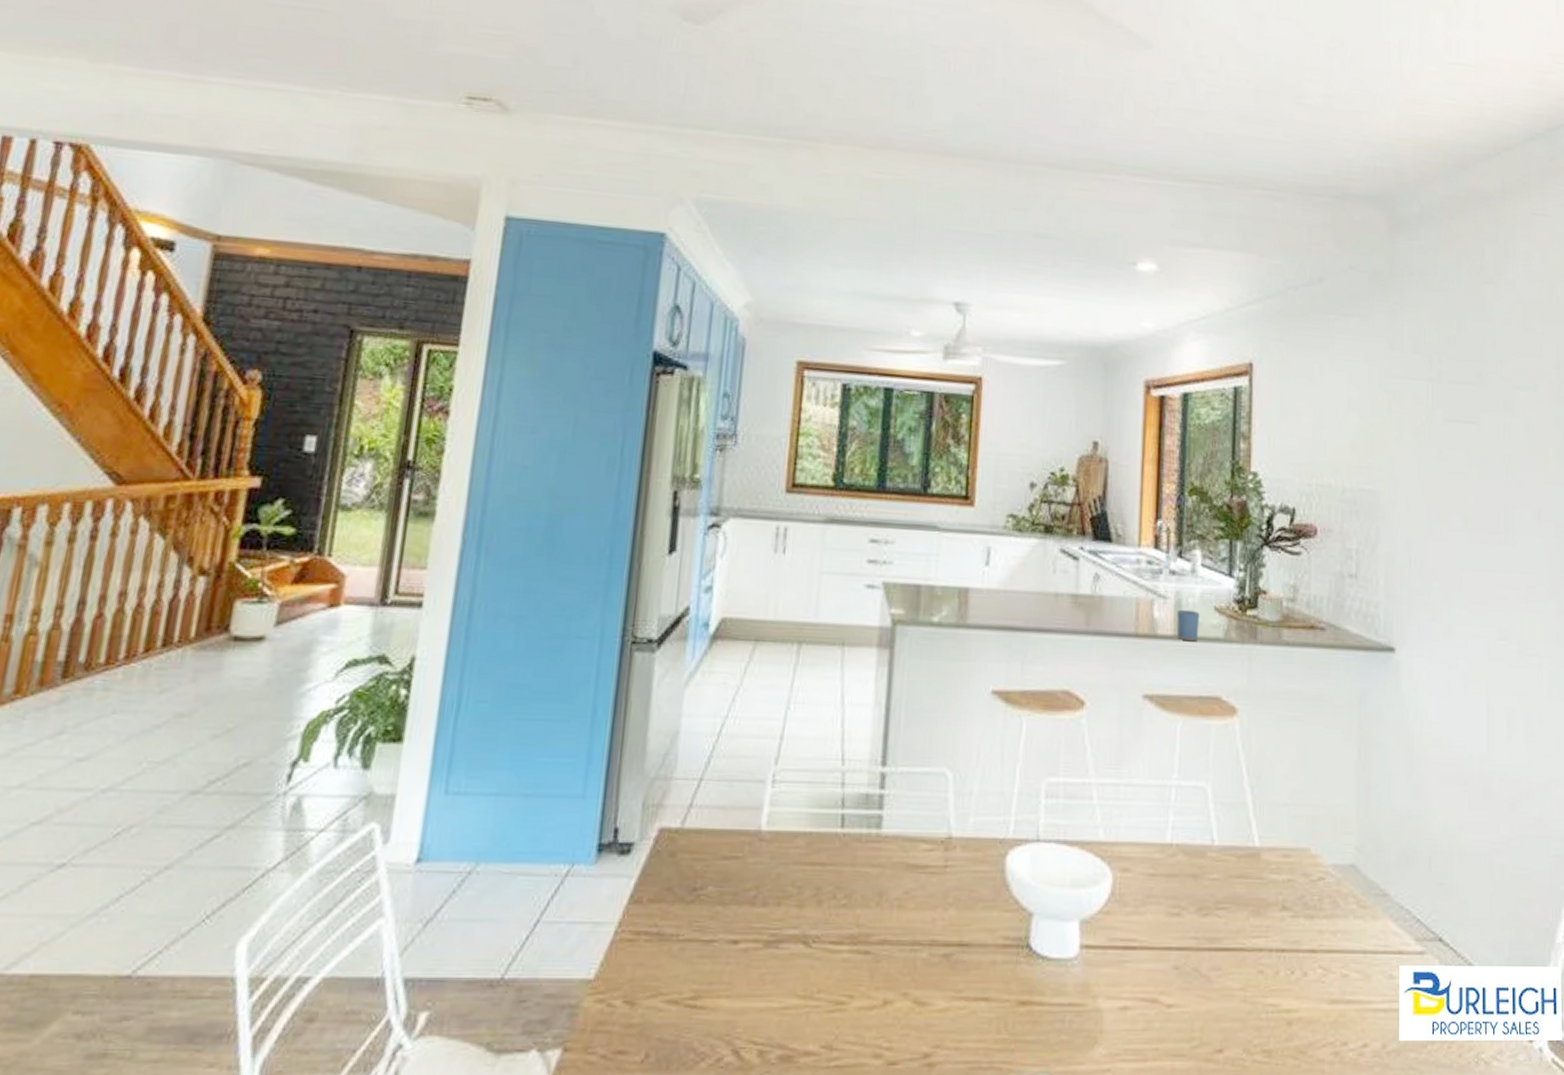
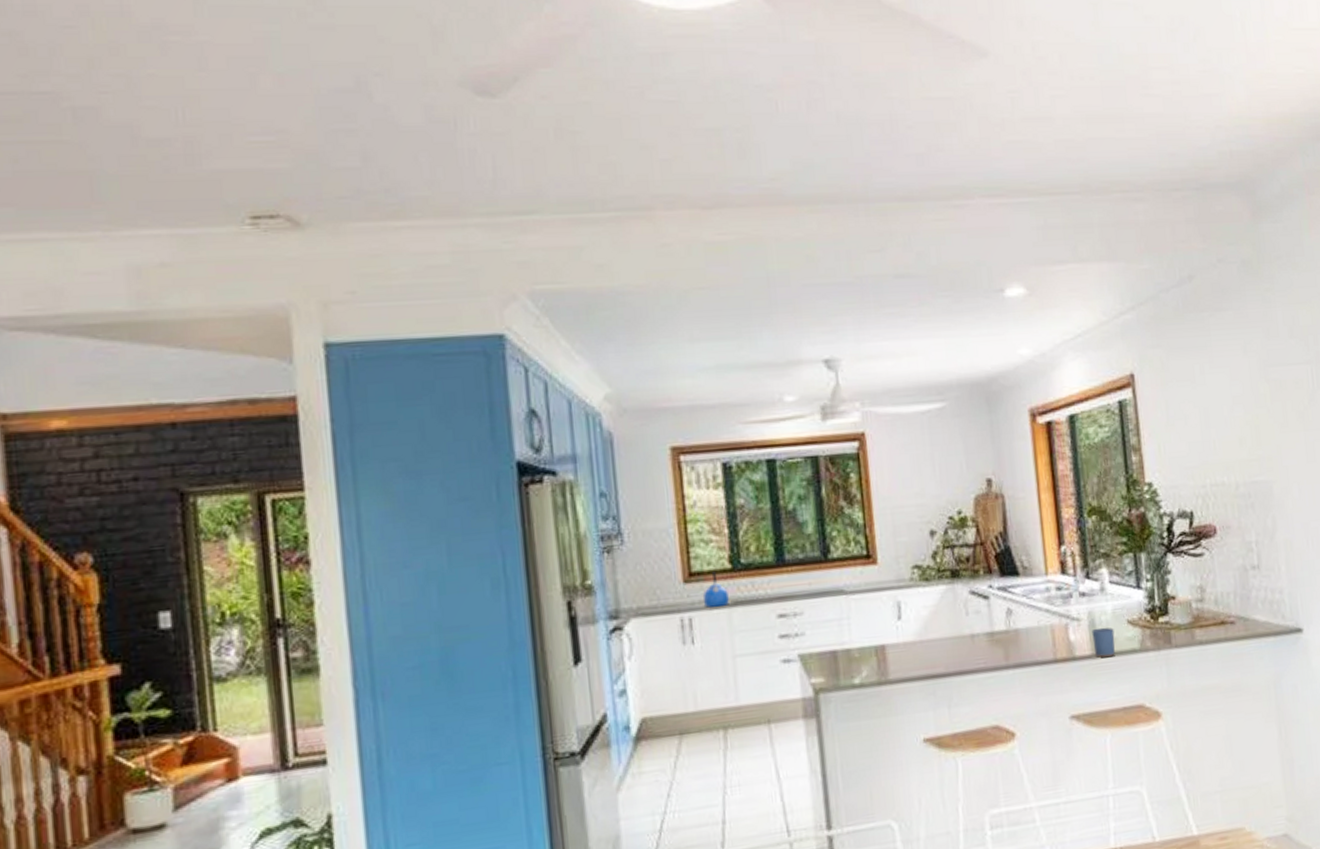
kettle: none [801,485,827,521] -> present [702,570,730,608]

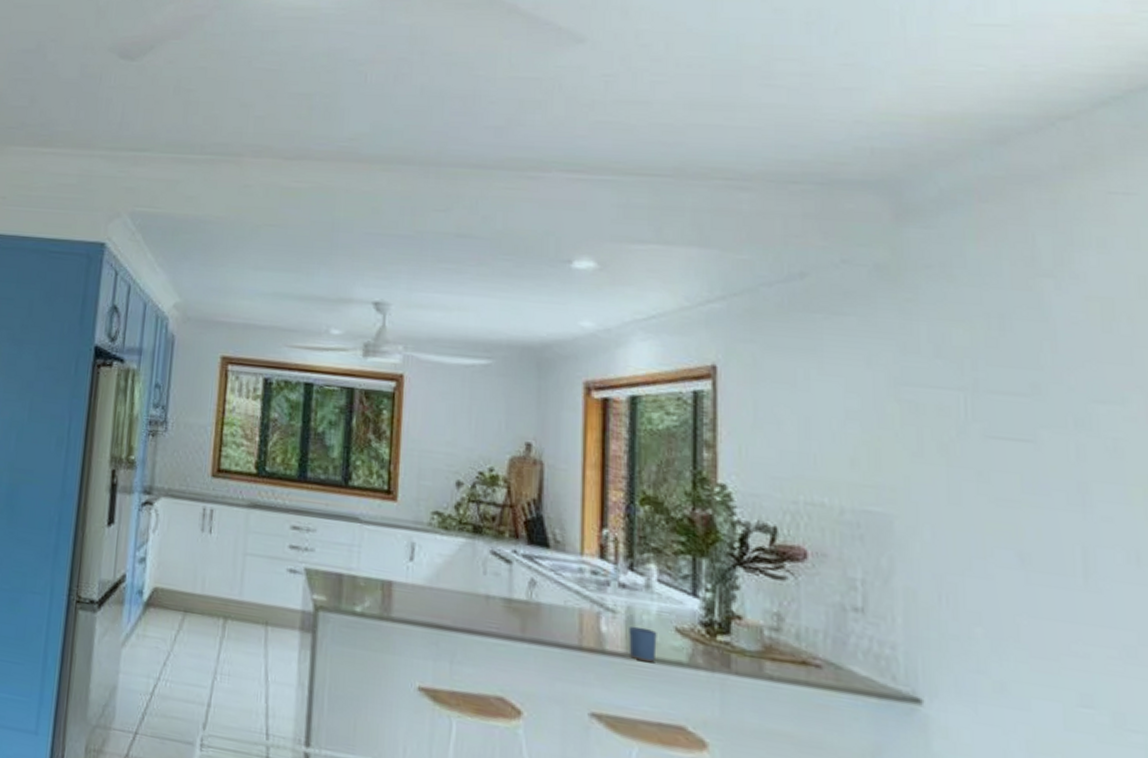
kettle: present [702,570,730,608] -> none [225,471,251,506]

